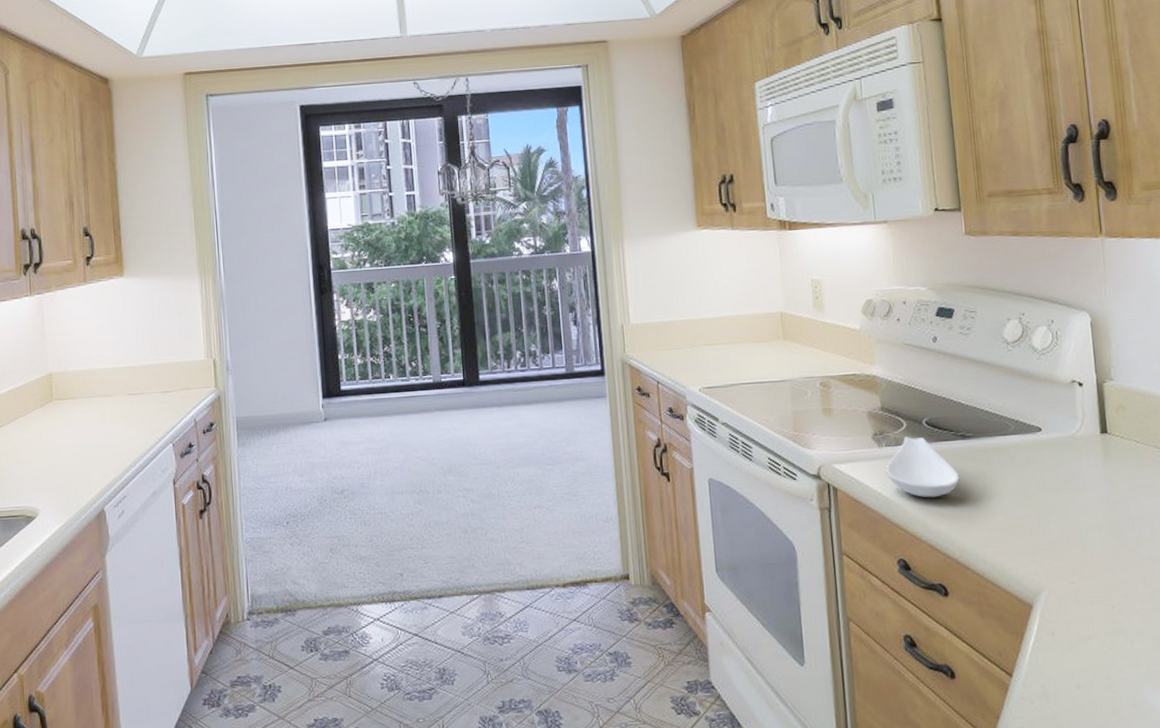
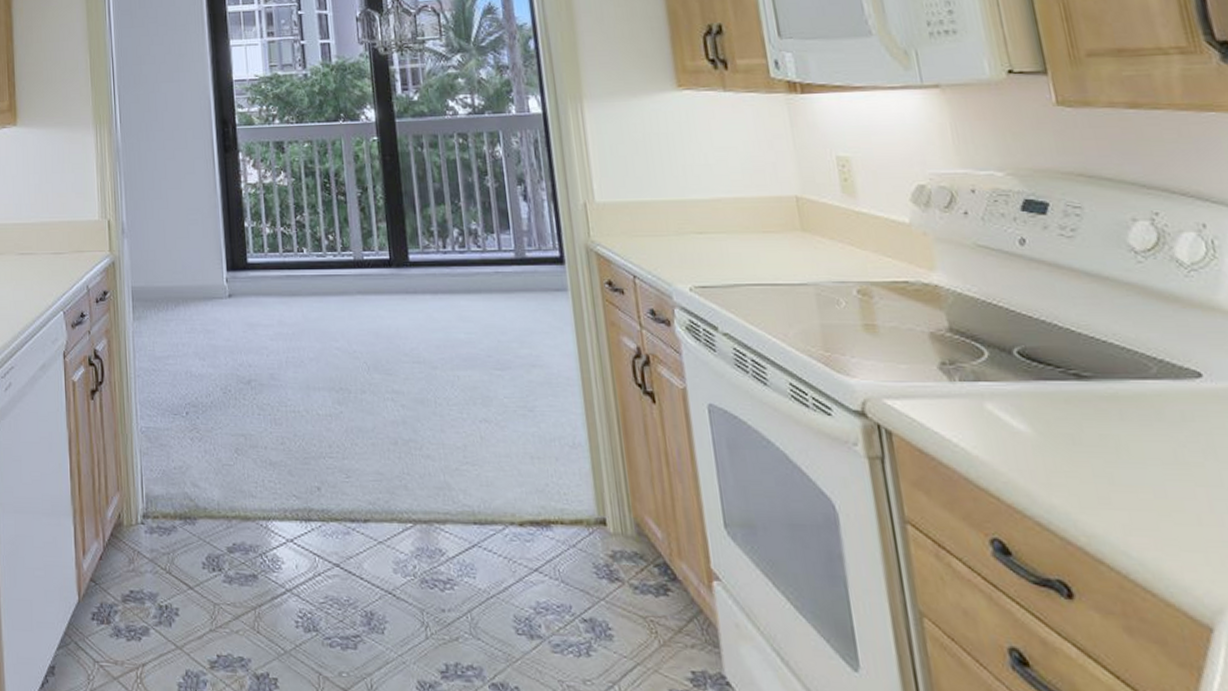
spoon rest: present [886,436,960,498] -> none [962,370,1078,457]

